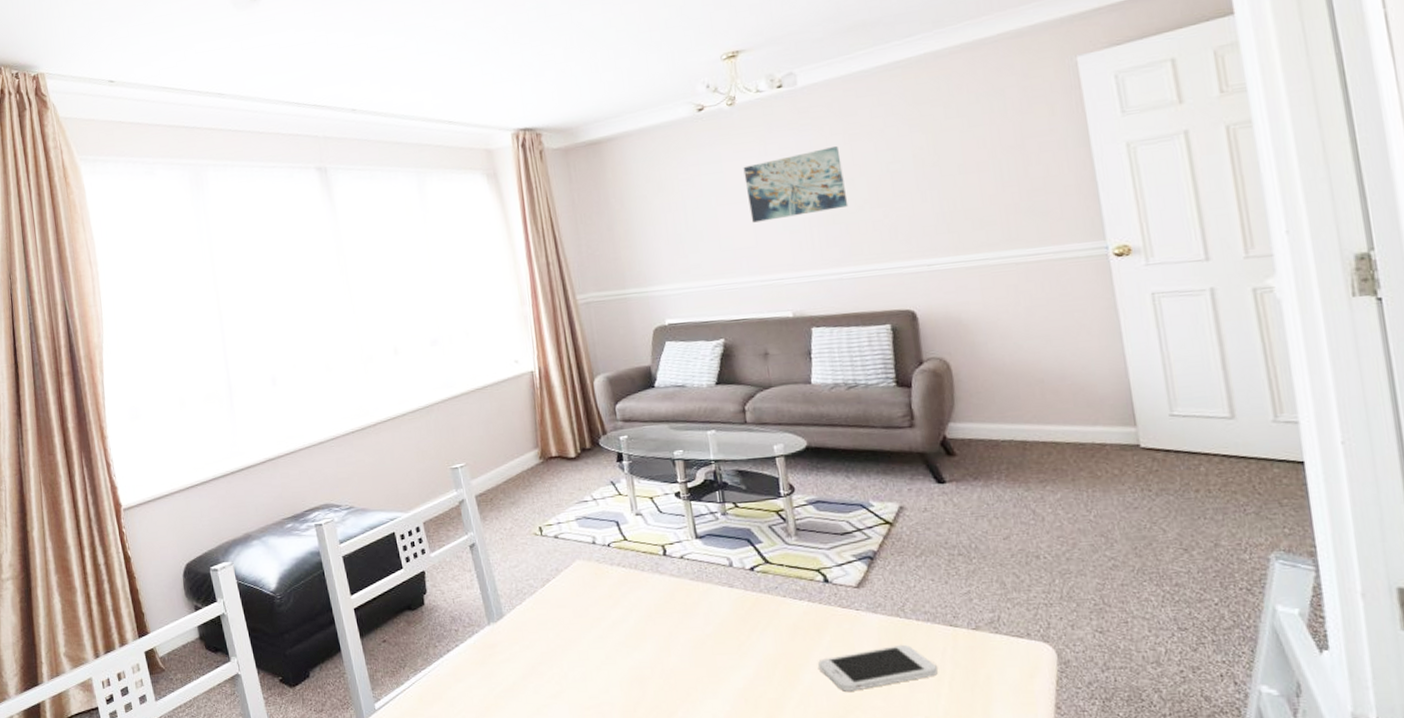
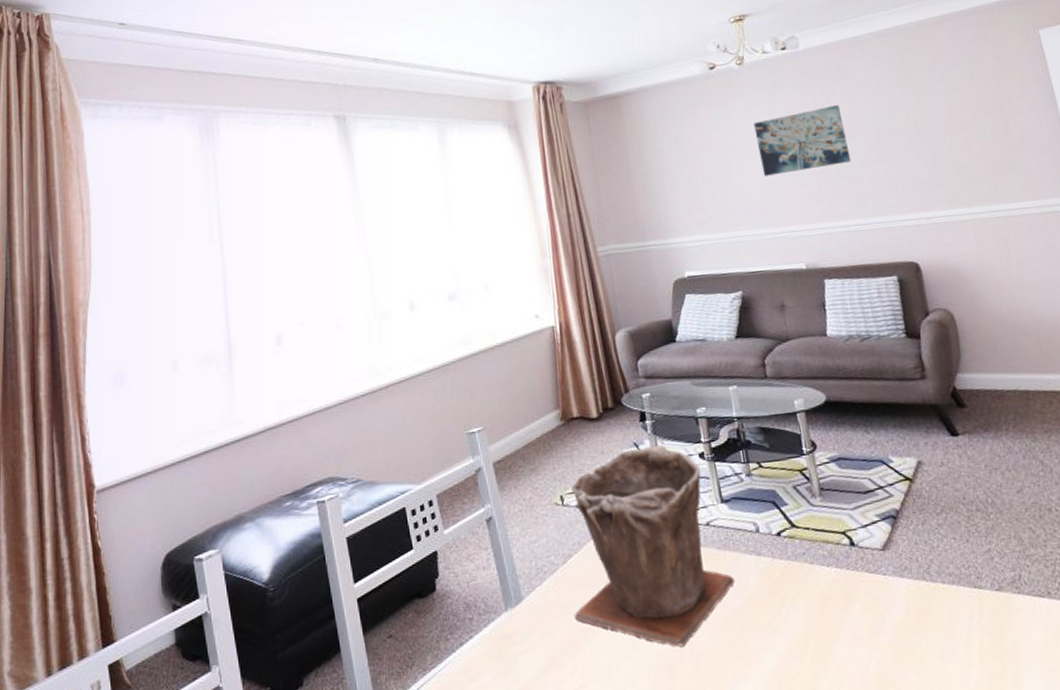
plant pot: none [548,483,707,664] -> present [570,444,736,647]
smartphone: present [818,644,938,691] -> none [849,610,967,667]

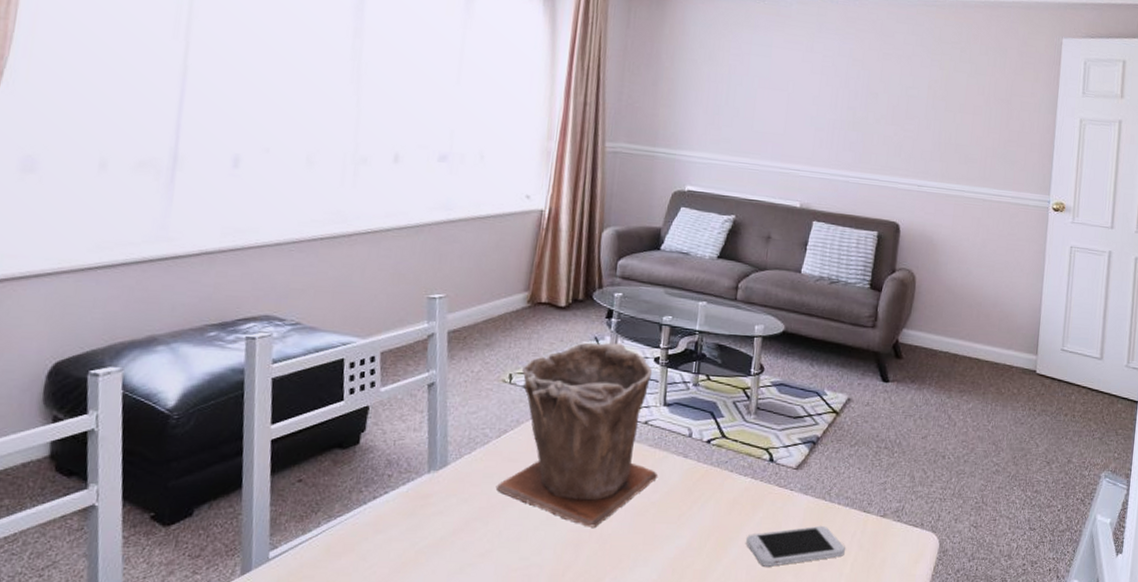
wall art: present [753,105,852,176] -> none [785,57,872,118]
smartphone: none [849,610,967,667] -> present [746,525,845,567]

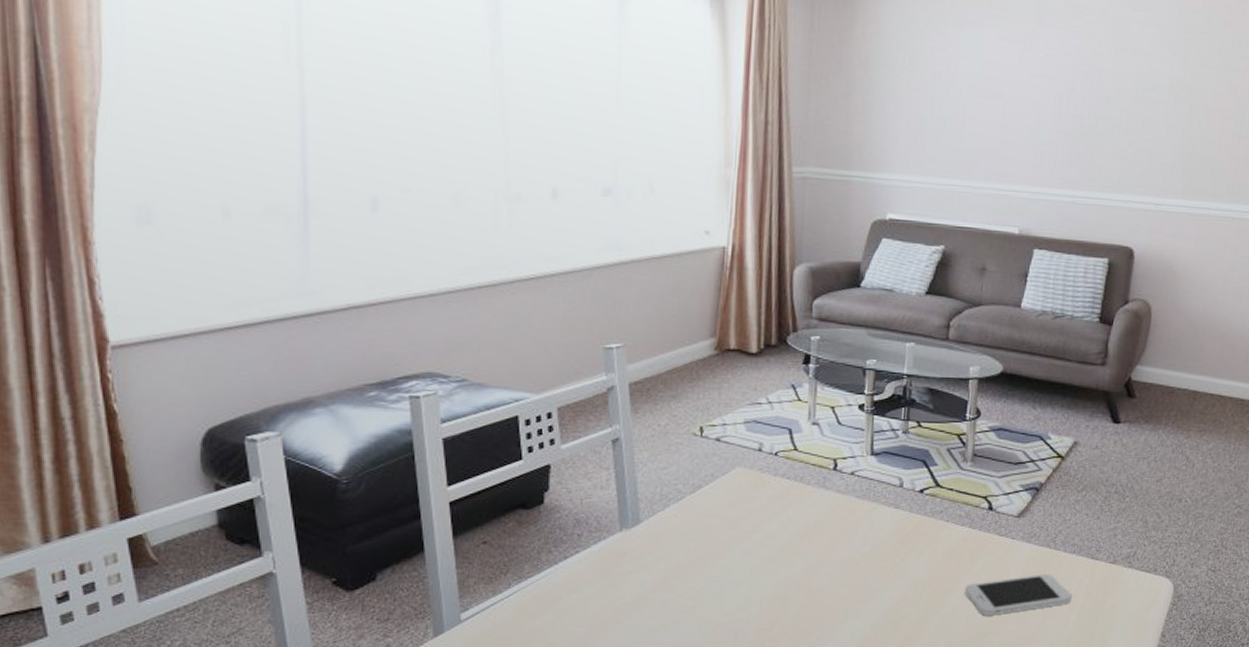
plant pot: present [496,342,658,527] -> none [693,390,868,581]

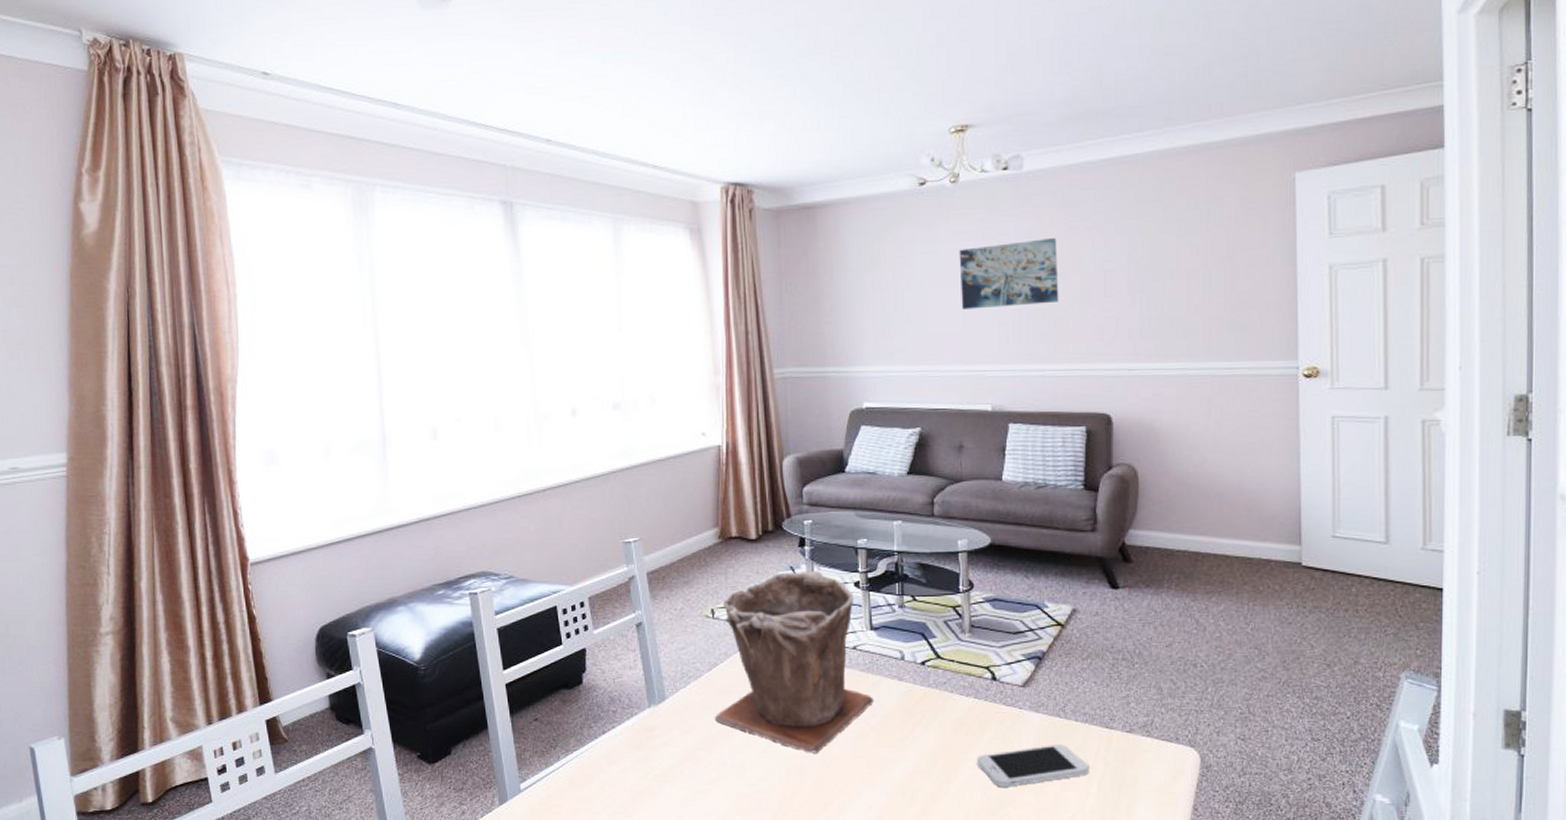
plant pot: none [693,390,868,581] -> present [714,570,875,753]
wall art: none [1000,57,1103,127] -> present [959,238,1059,309]

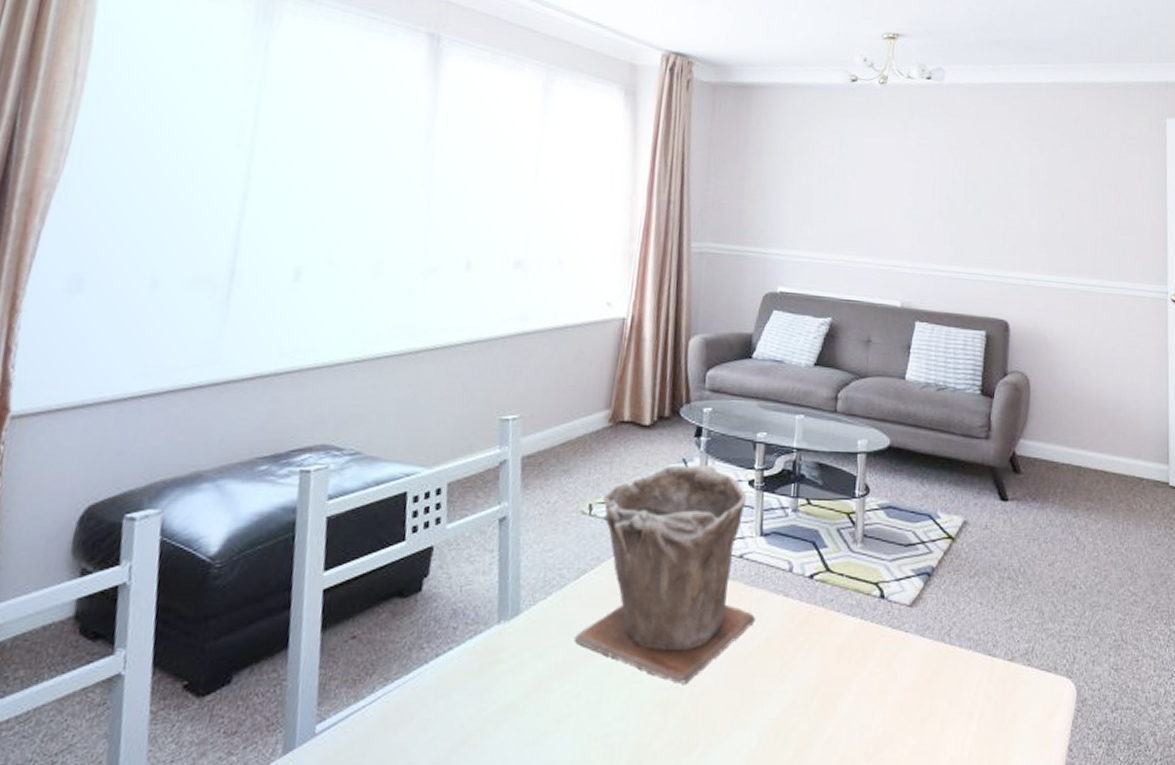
wall art: present [959,238,1059,309] -> none [880,146,970,208]
smartphone: present [977,743,1089,787] -> none [858,673,970,726]

